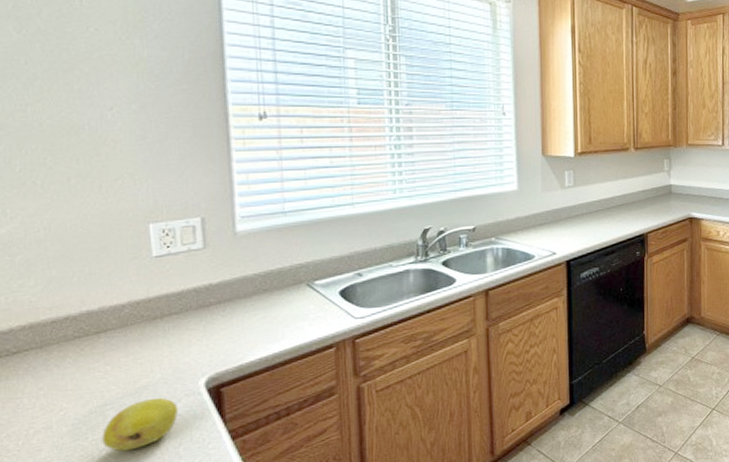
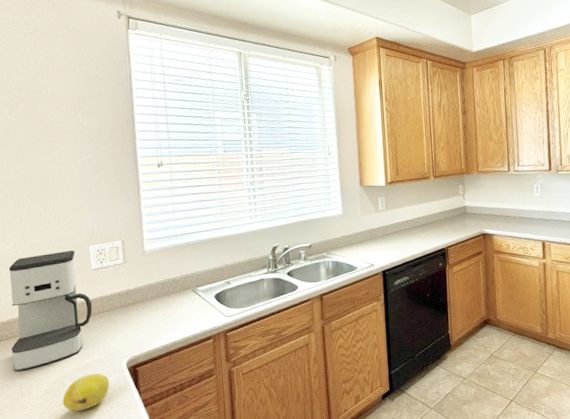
coffee maker: none [13,229,153,401] -> present [9,250,93,372]

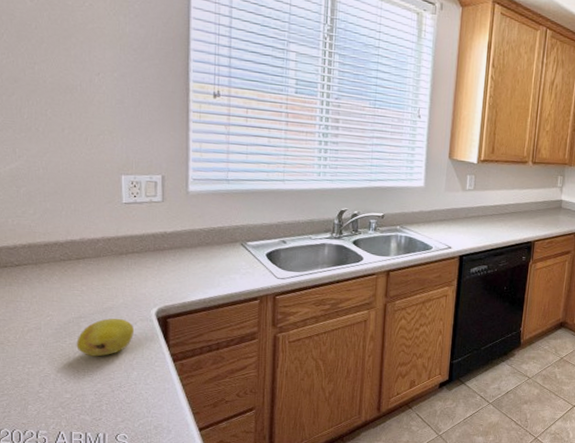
coffee maker: present [9,250,93,372] -> none [18,175,120,305]

